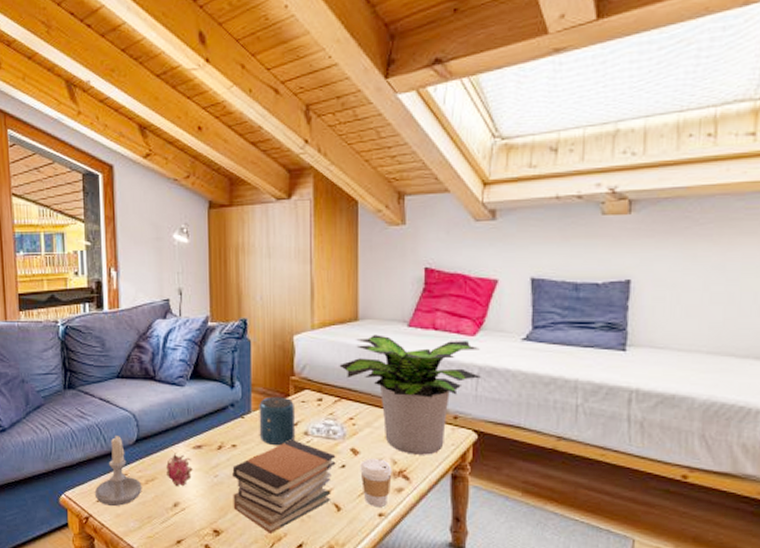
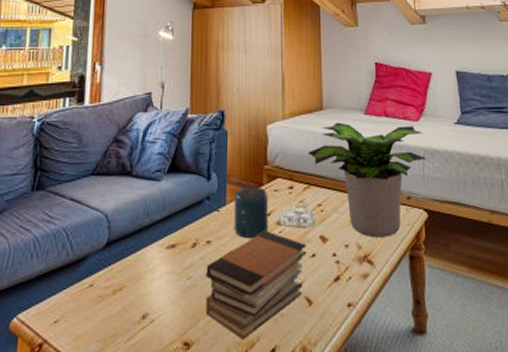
candle: present [94,434,142,507] -> none [53,239,109,327]
fruit: present [166,451,193,487] -> none [136,253,165,295]
coffee cup: present [360,459,392,507] -> none [329,245,358,296]

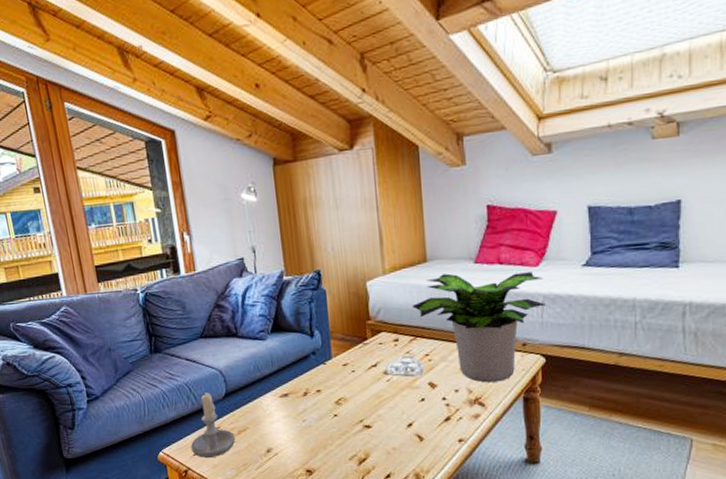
candle: none [53,239,109,327] -> present [190,391,236,459]
book stack: present [205,231,307,339] -> none [319,380,416,468]
speaker: present [234,186,269,238] -> none [339,340,376,387]

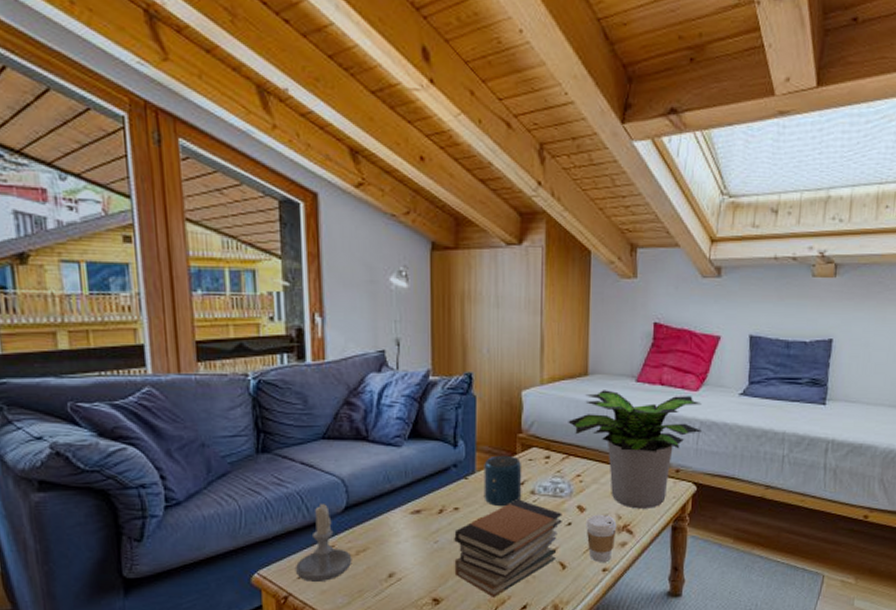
book stack: none [319,380,416,468] -> present [454,499,562,597]
speaker: none [339,340,376,387] -> present [484,455,522,506]
coffee cup: none [438,390,469,433] -> present [586,515,617,562]

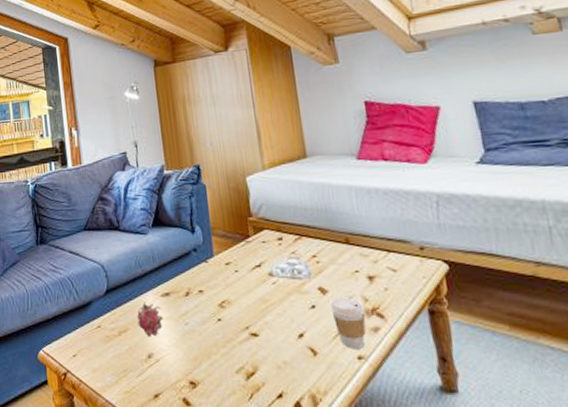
candle: present [295,503,352,583] -> none [70,286,116,361]
fruit: none [380,518,410,556] -> present [137,300,163,337]
book stack: present [454,499,562,597] -> none [201,281,306,383]
speaker: present [484,455,522,506] -> none [220,238,261,288]
potted plant: present [568,390,703,509] -> none [294,169,442,290]

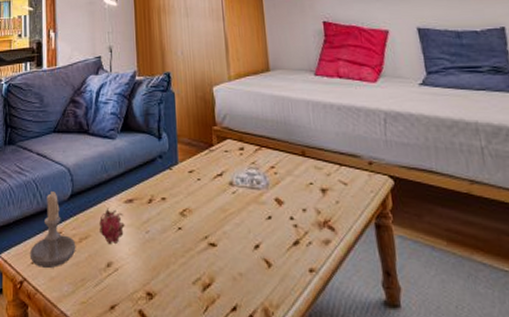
candle: none [70,286,116,361] -> present [29,190,76,269]
coffee cup: present [330,297,366,348] -> none [285,209,318,261]

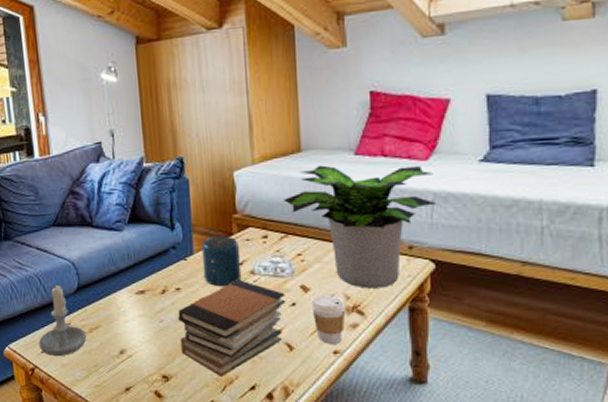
fruit: present [99,206,125,245] -> none [109,298,137,334]
book stack: none [163,191,262,295] -> present [178,279,286,376]
speaker: none [185,147,222,196] -> present [201,236,242,286]
potted plant: none [256,84,389,203] -> present [283,165,438,289]
coffee cup: none [285,209,318,261] -> present [311,295,346,344]

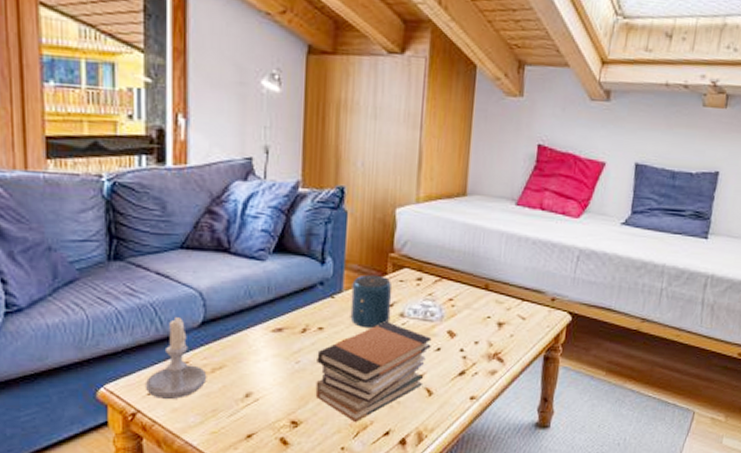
potted plant: present [283,165,438,289] -> none [443,212,582,337]
coffee cup: present [311,295,346,344] -> none [455,341,488,390]

